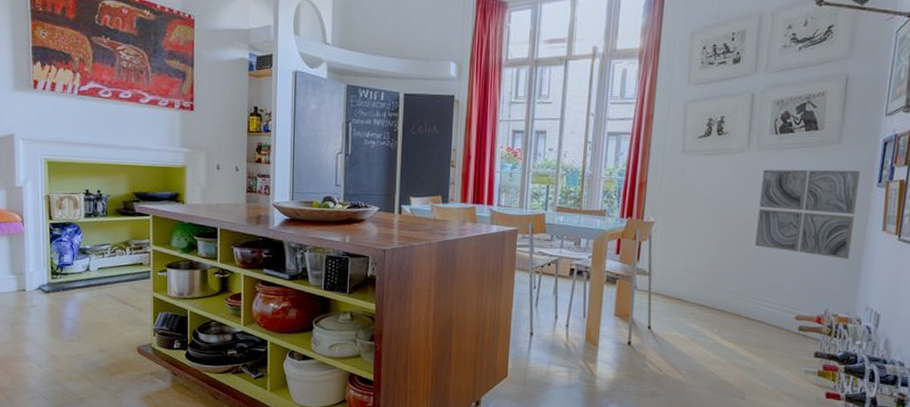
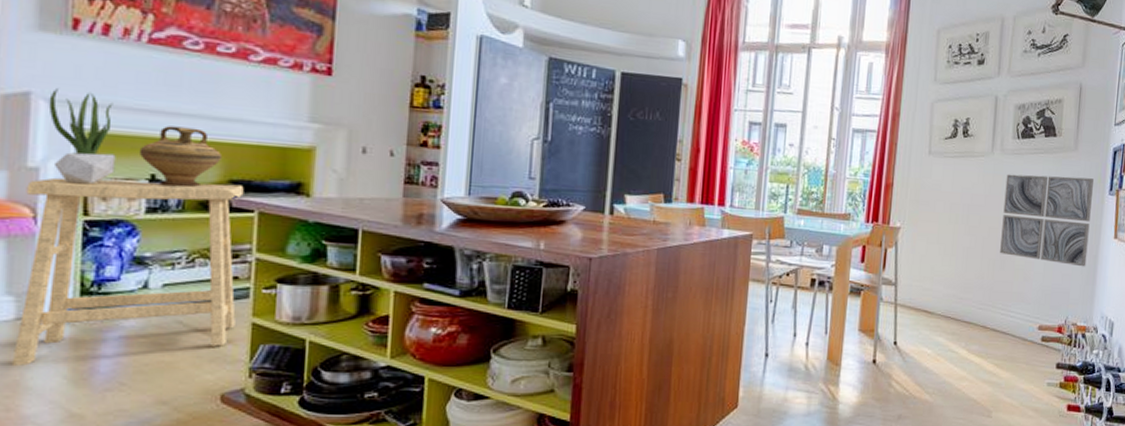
stool: none [16,193,143,322] -> present [11,177,244,366]
potted plant: none [24,131,65,198] -> present [48,89,116,185]
ceramic jug: none [78,154,127,198] -> present [138,126,221,187]

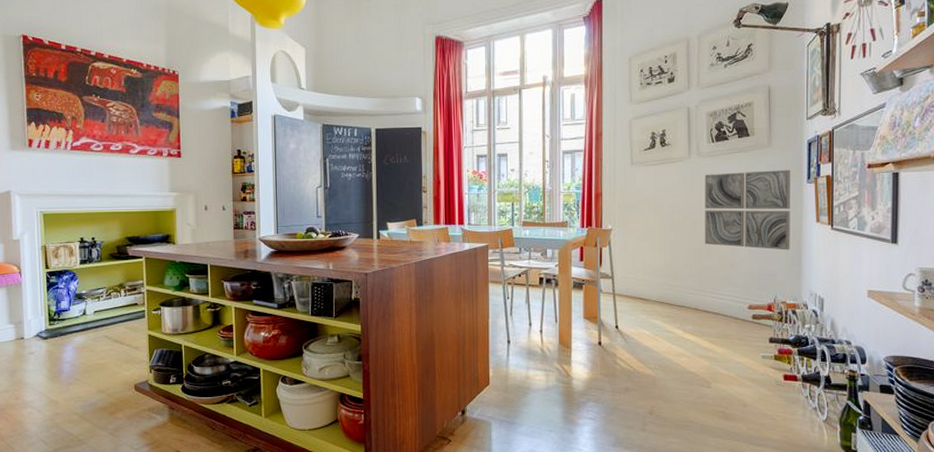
stool: present [11,177,244,366] -> none [14,240,138,369]
potted plant: present [48,89,116,185] -> none [20,187,60,248]
ceramic jug: present [138,126,221,187] -> none [72,204,120,245]

